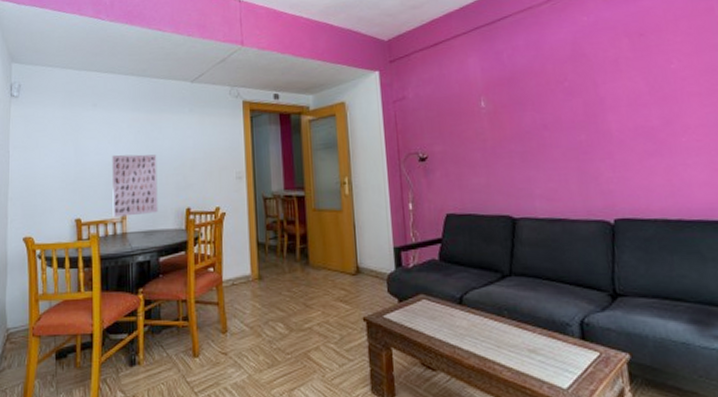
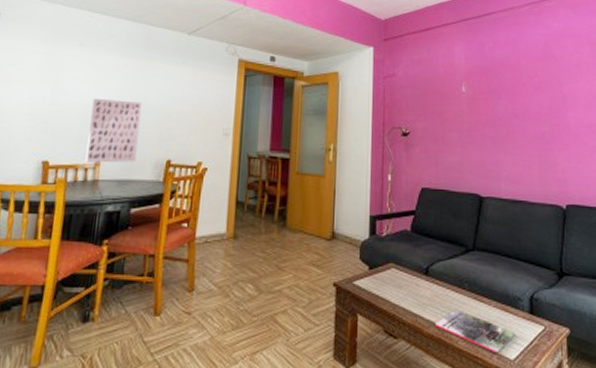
magazine: none [474,338,567,383] -> present [434,309,516,354]

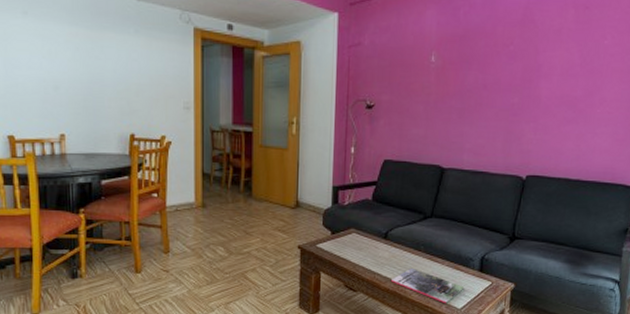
wall art: present [85,98,142,163] -> none [47,71,100,137]

